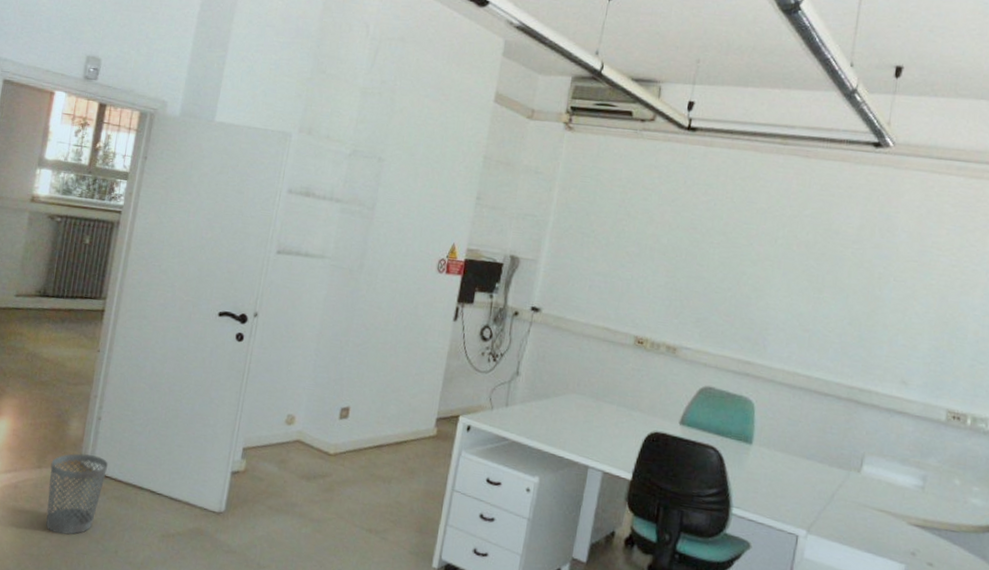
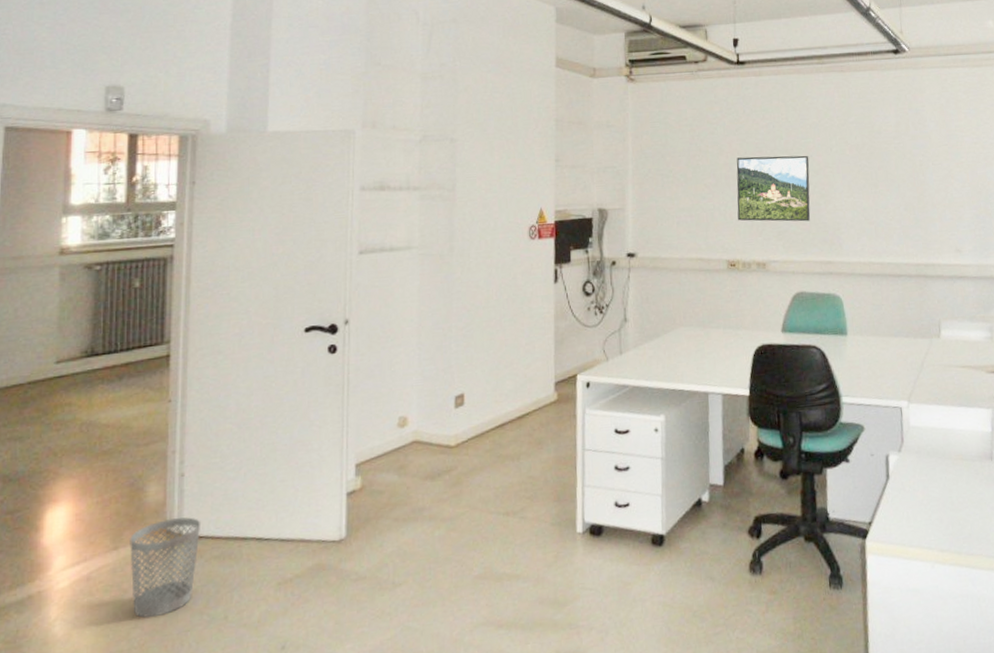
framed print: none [655,230,749,314] -> present [736,155,811,222]

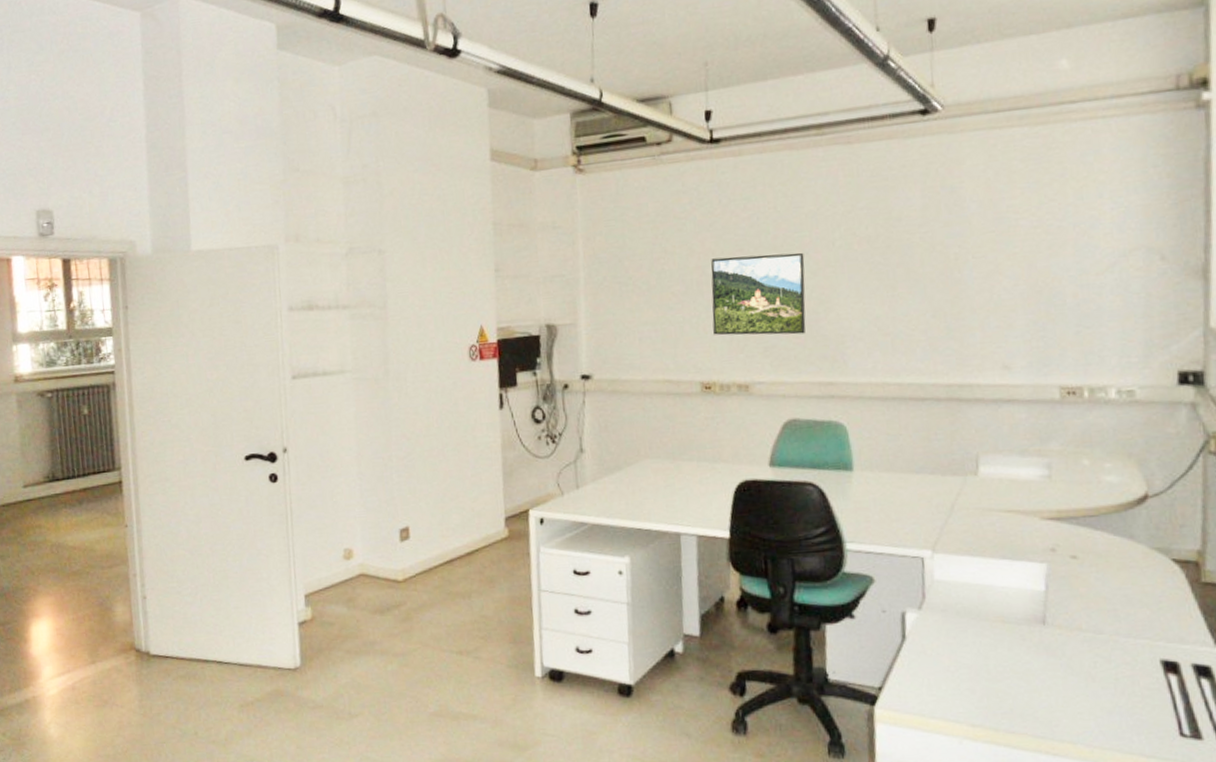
wastebasket: present [130,517,201,618] -> none [104,637,166,728]

